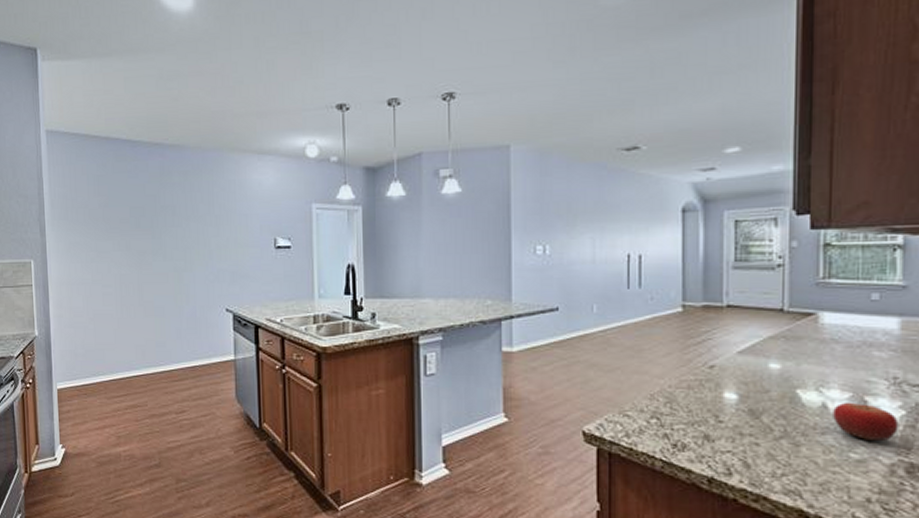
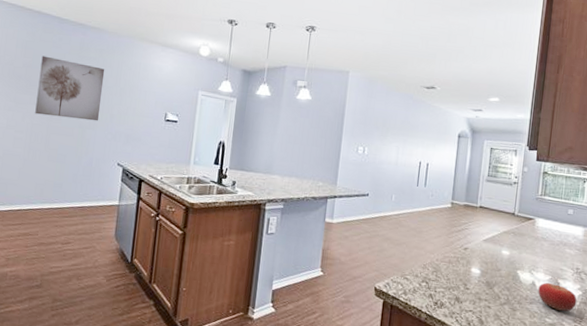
wall art: none [118,190,196,263] -> present [35,56,105,121]

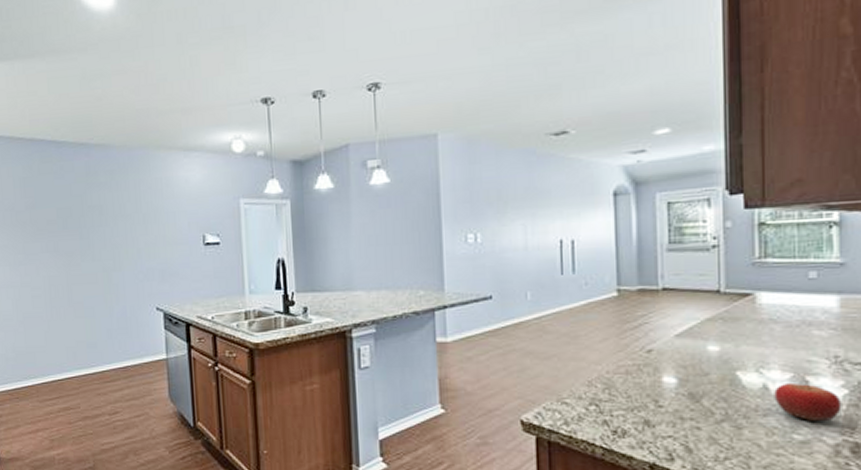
wall art: present [35,56,105,121] -> none [44,191,125,264]

